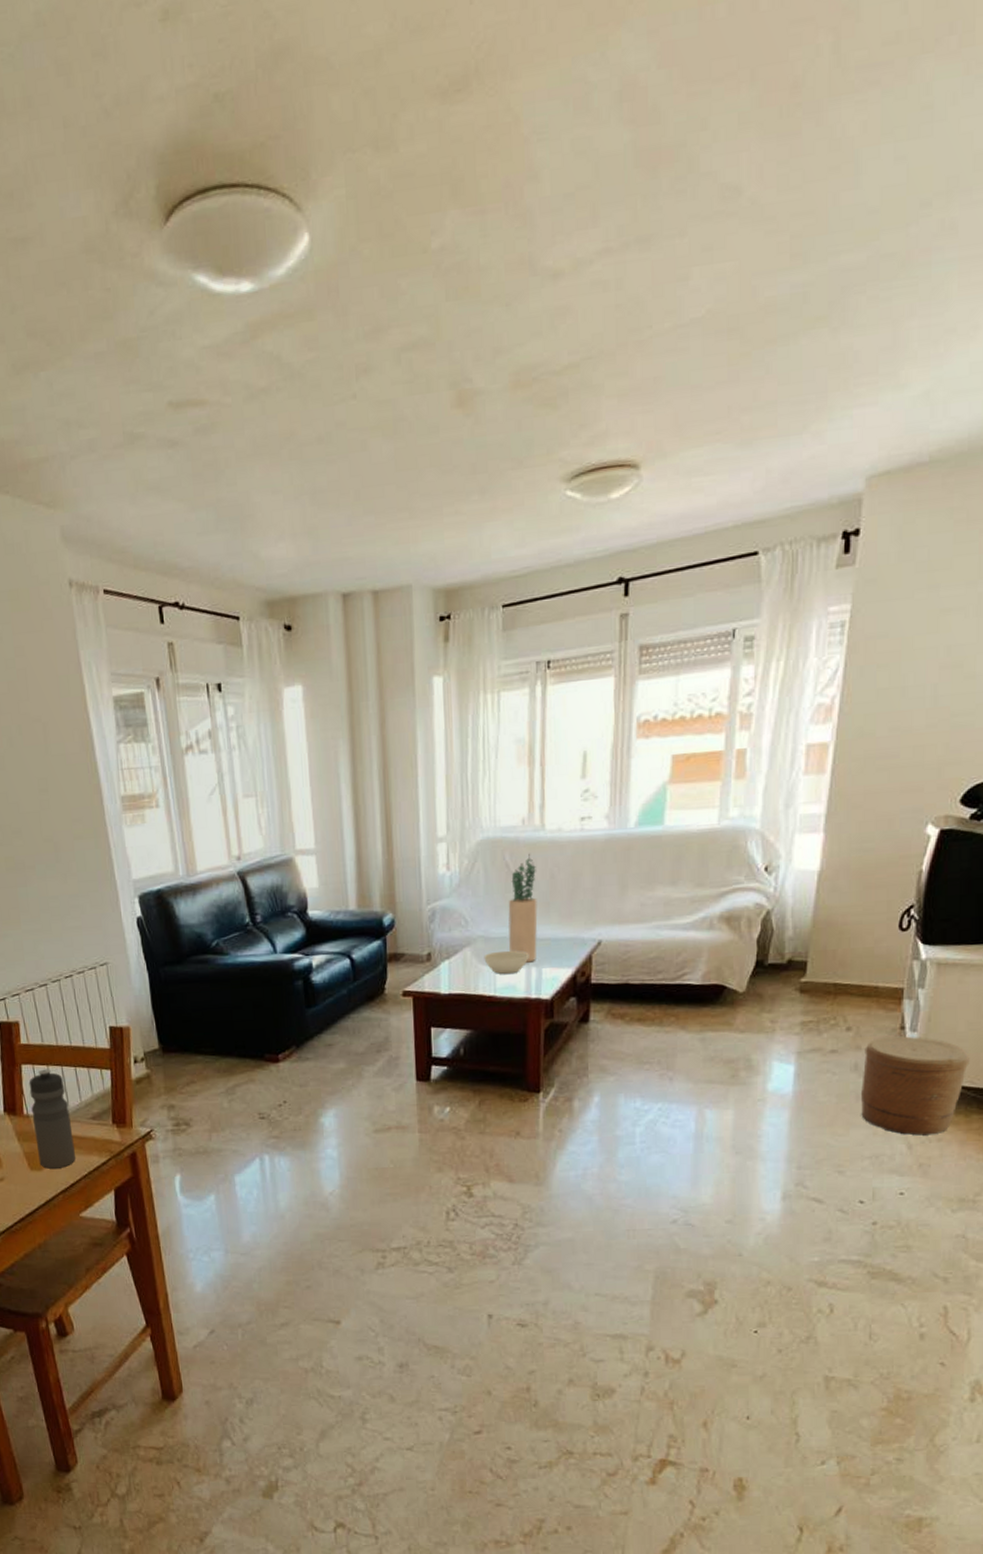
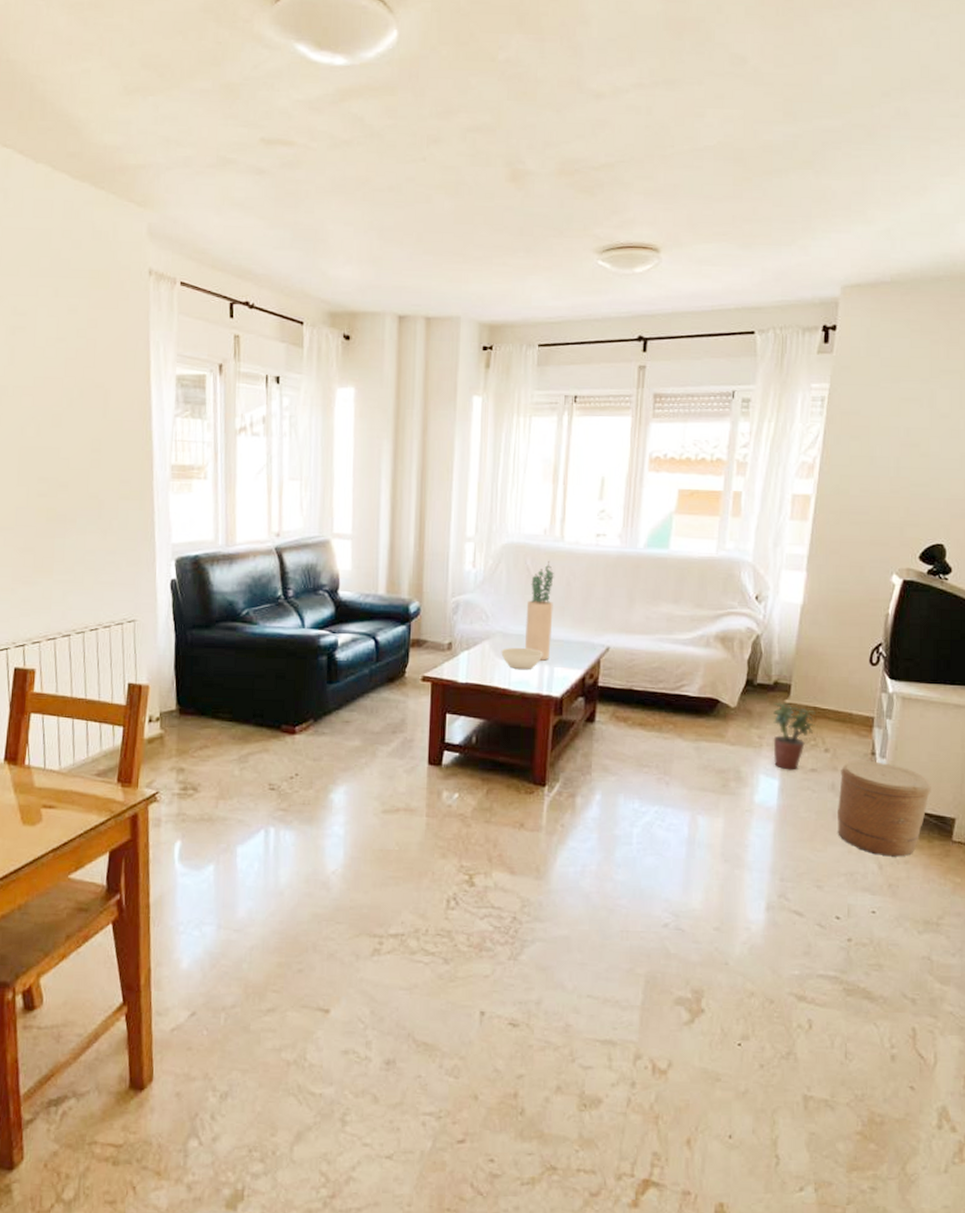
water bottle: present [29,1069,76,1169] -> none [33,720,74,825]
potted plant: none [787,981,836,1054] -> present [773,702,815,770]

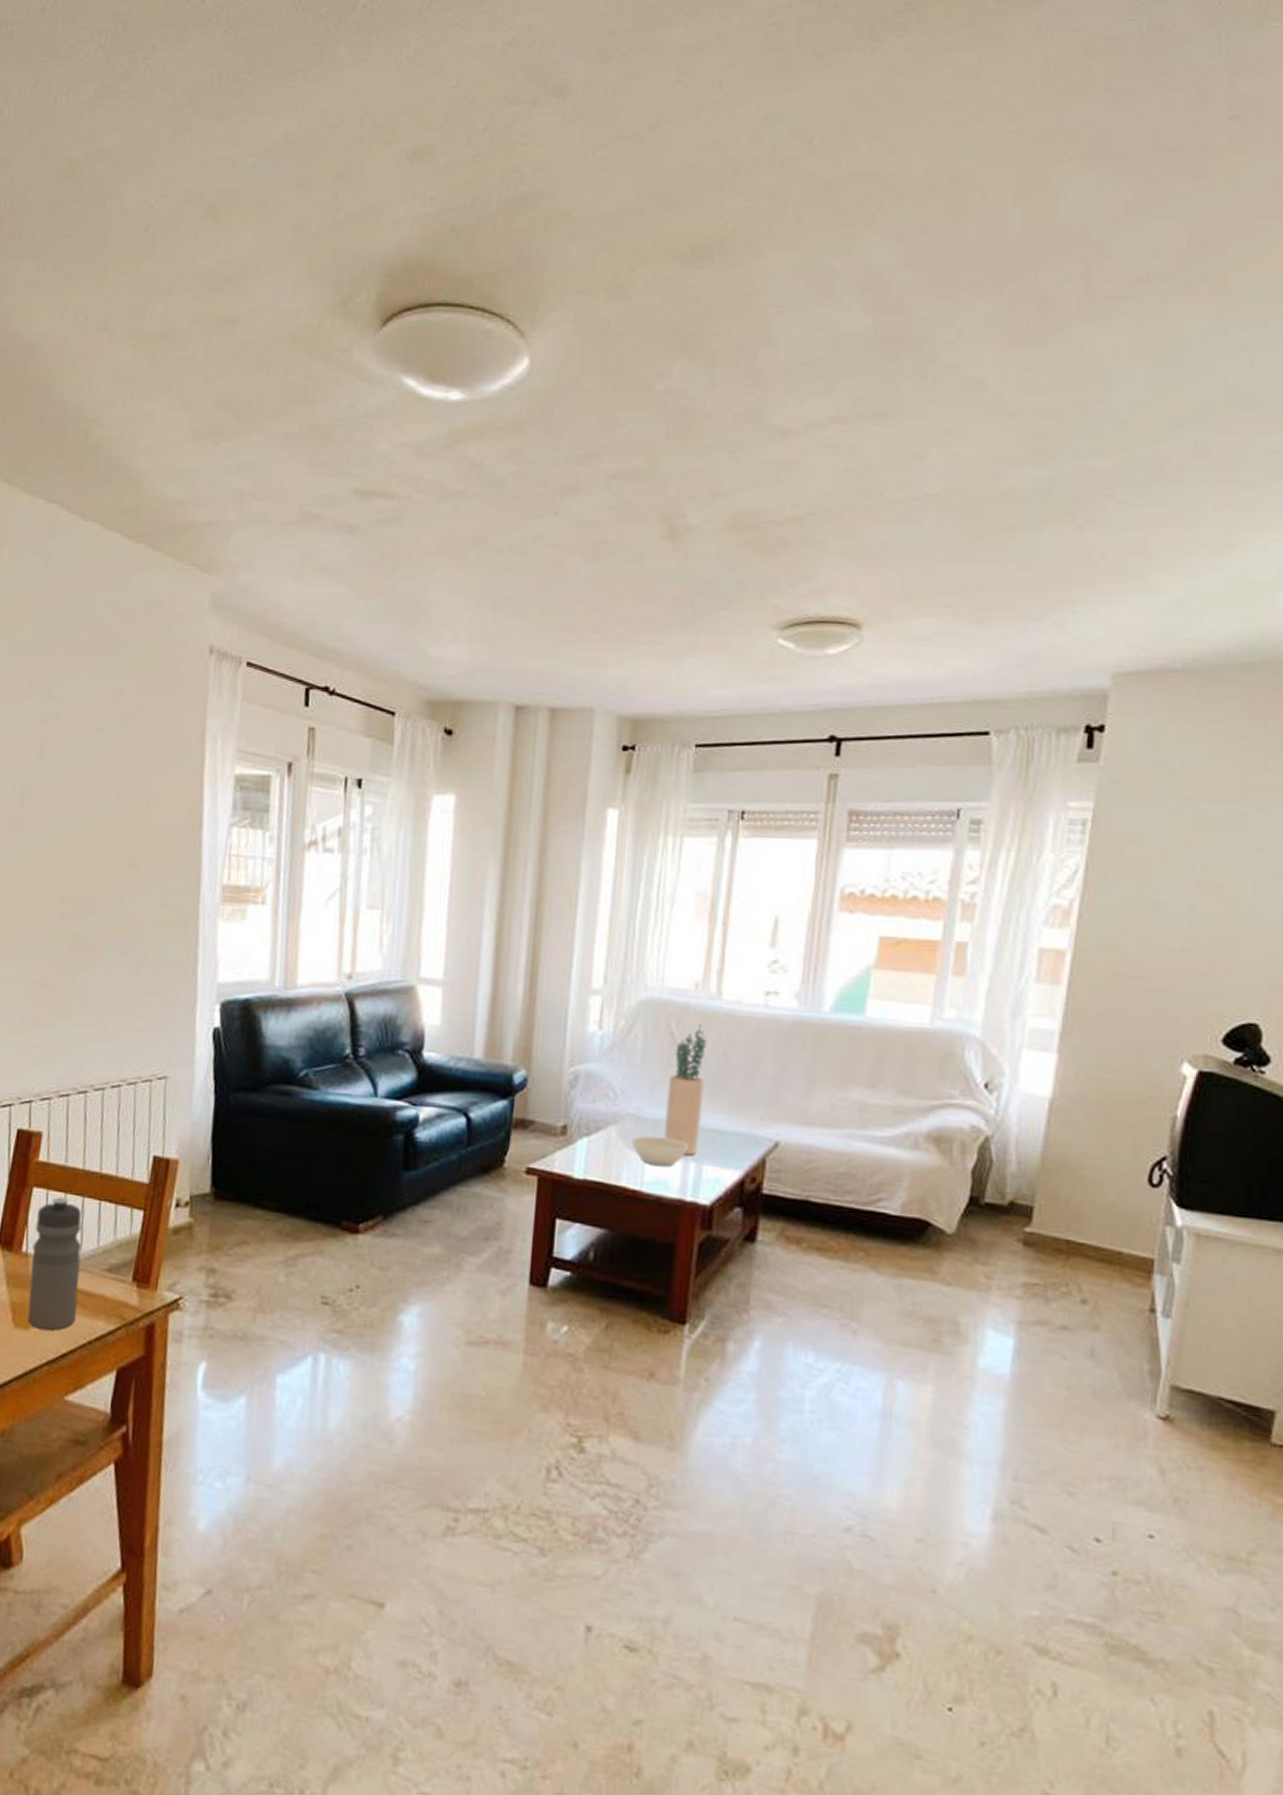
water bottle: none [33,720,74,825] -> present [27,1197,82,1331]
potted plant: present [773,702,815,770] -> none [1006,1229,1068,1326]
basket: present [838,761,931,857] -> none [1099,1318,1239,1460]

